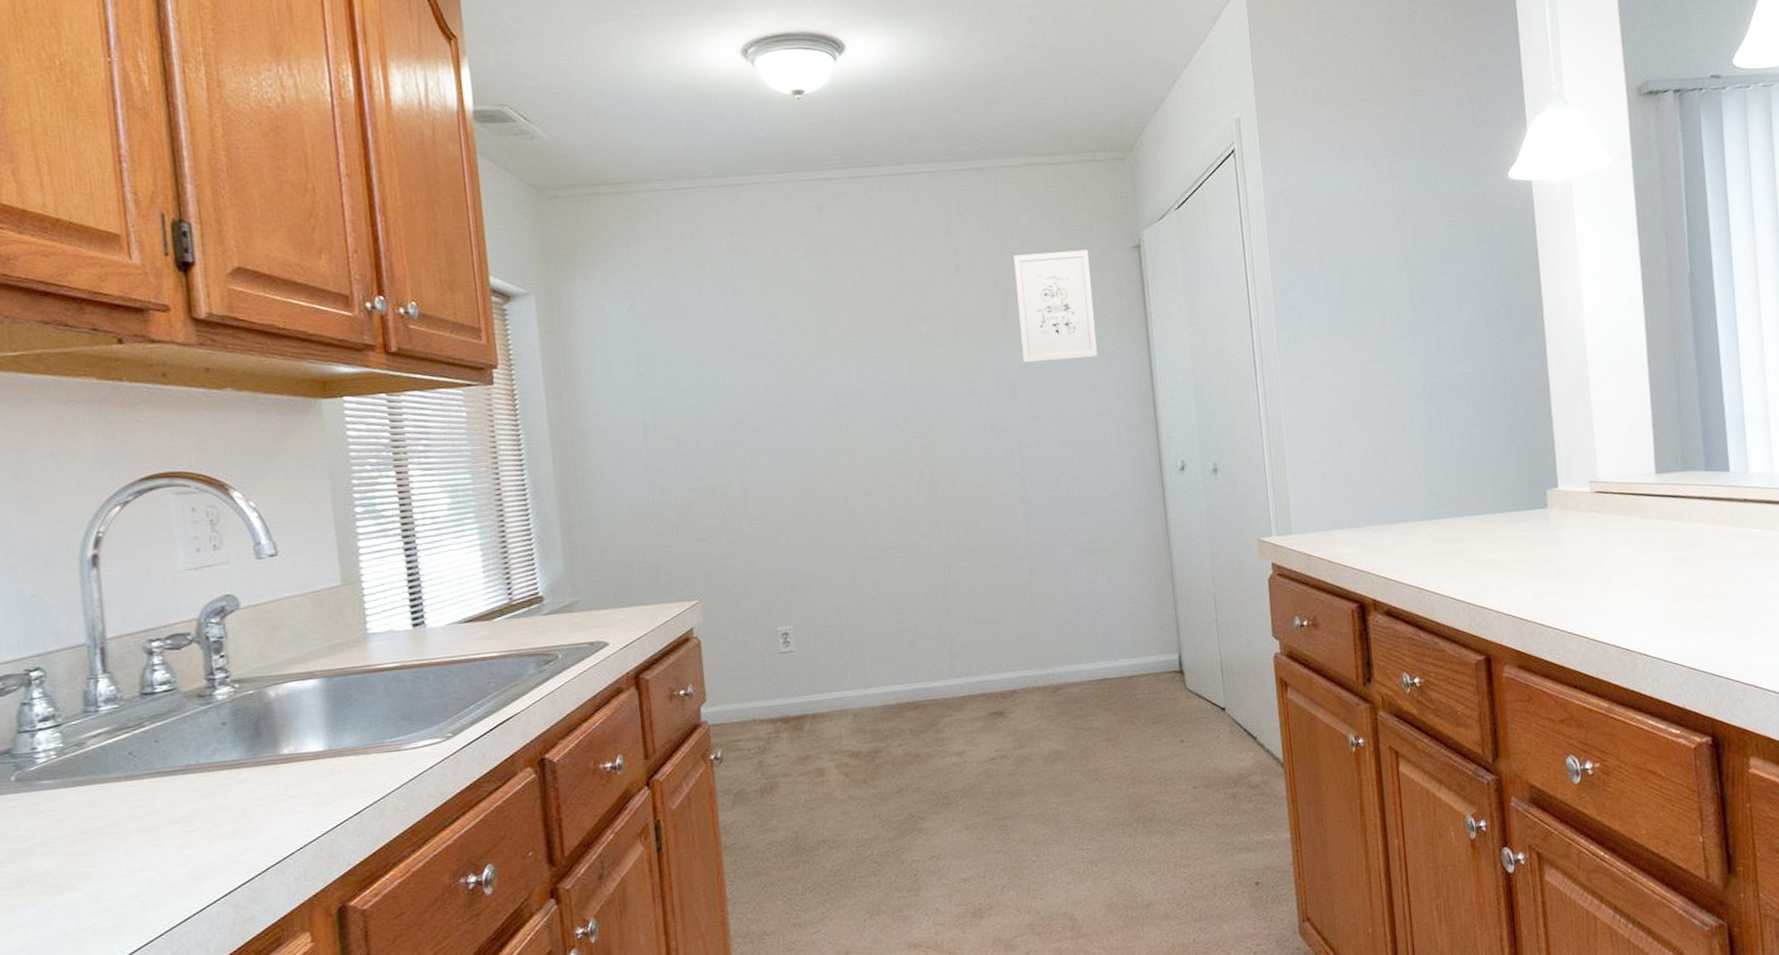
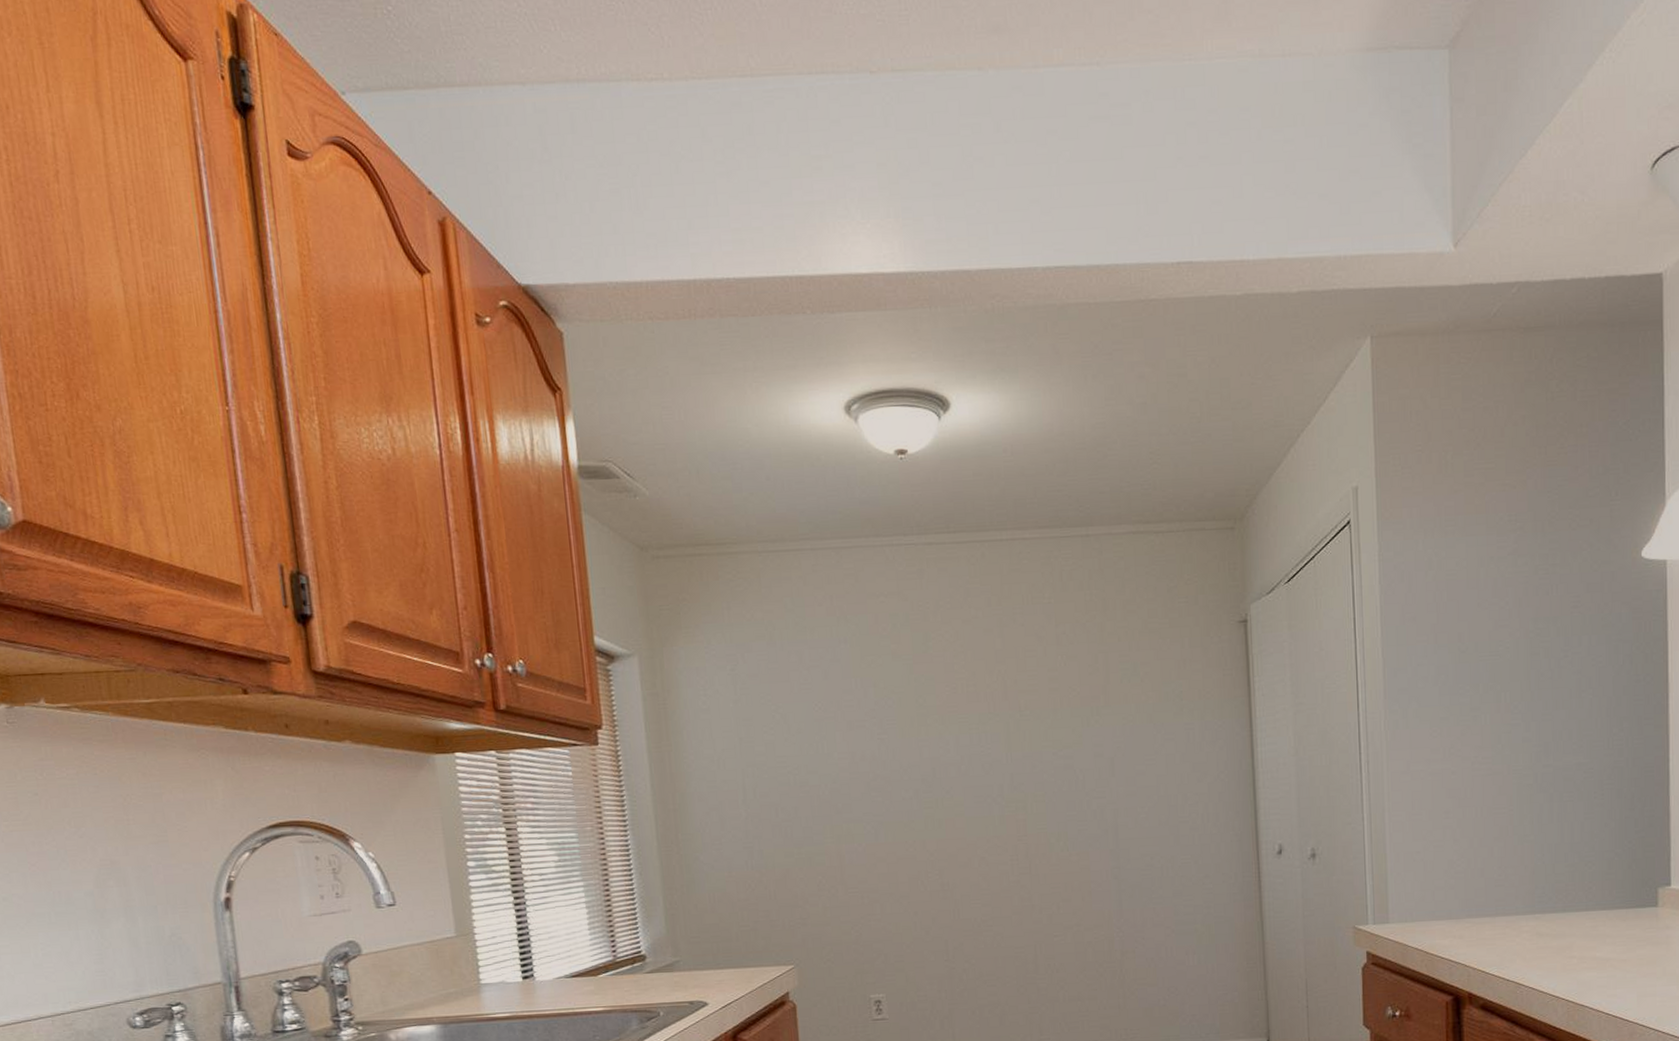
wall art: present [1014,249,1098,363] -> none [1116,623,1199,739]

